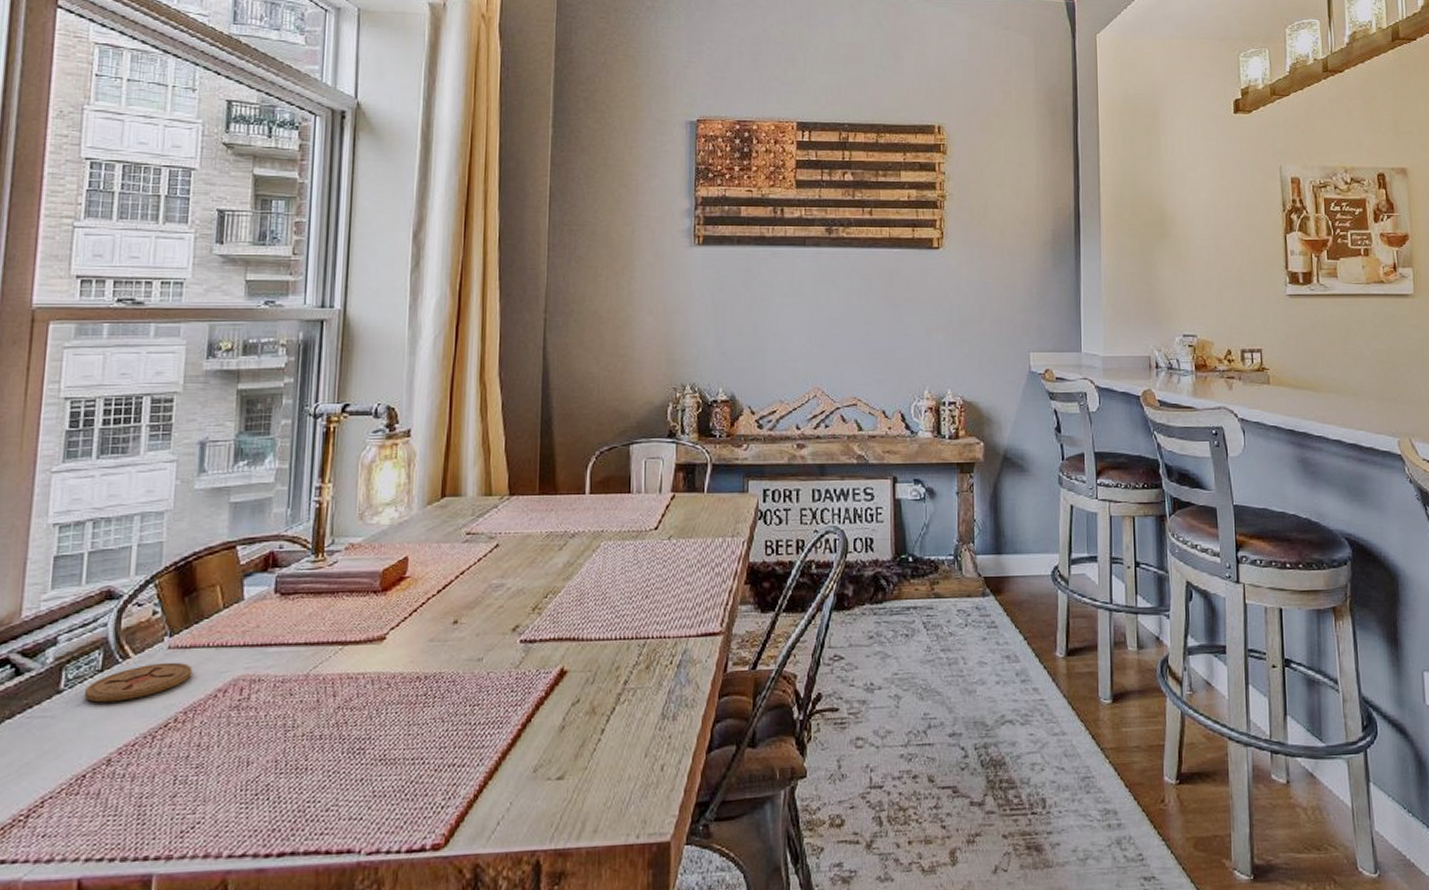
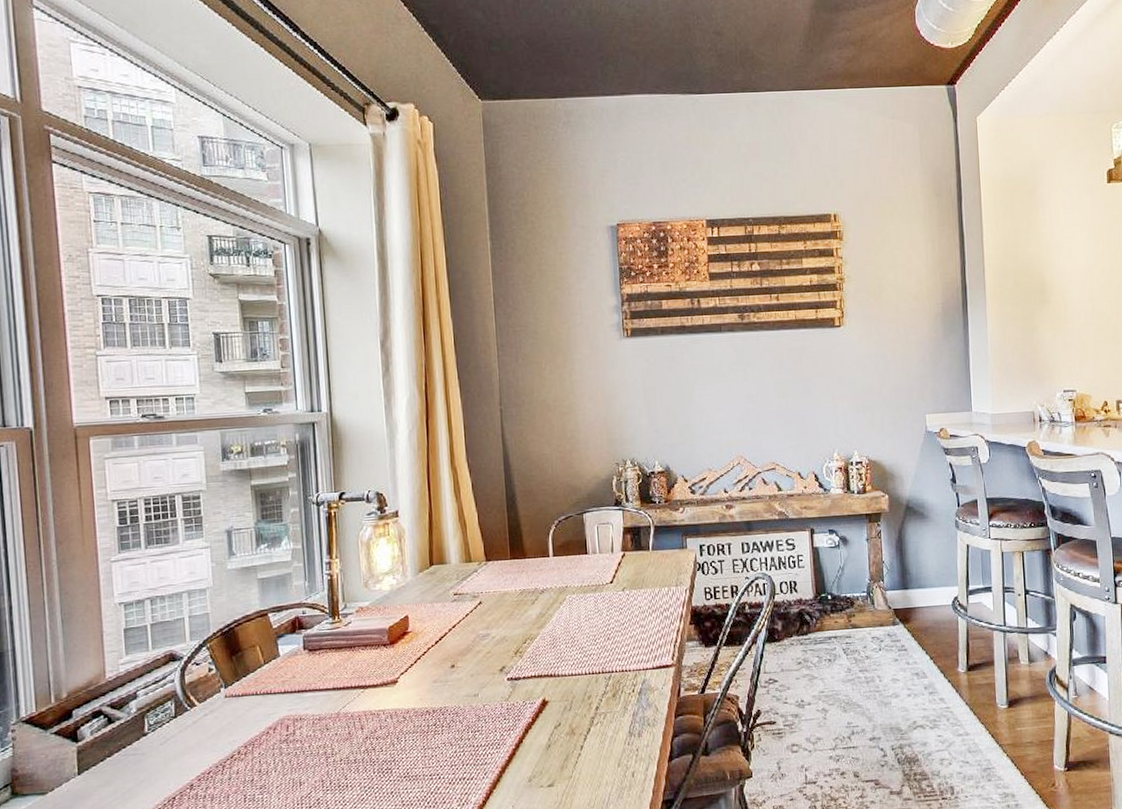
coaster: present [83,662,192,703] -> none [164,707,247,742]

